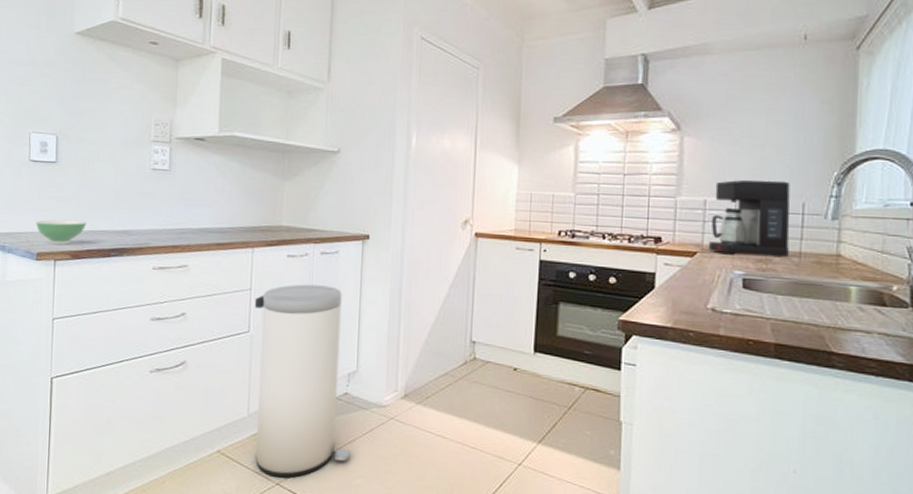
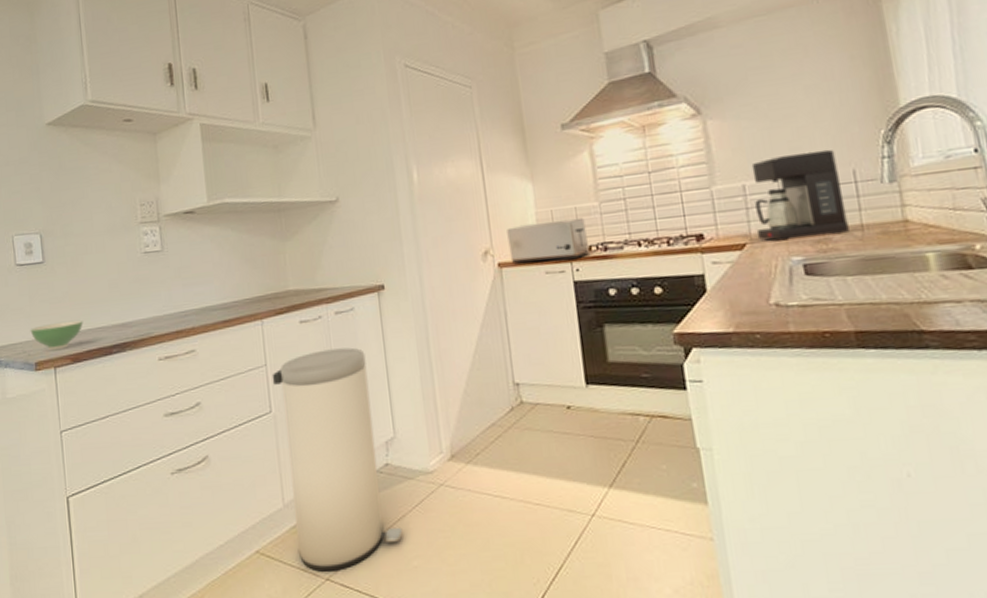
toaster: none [487,202,559,241] -> present [507,217,589,264]

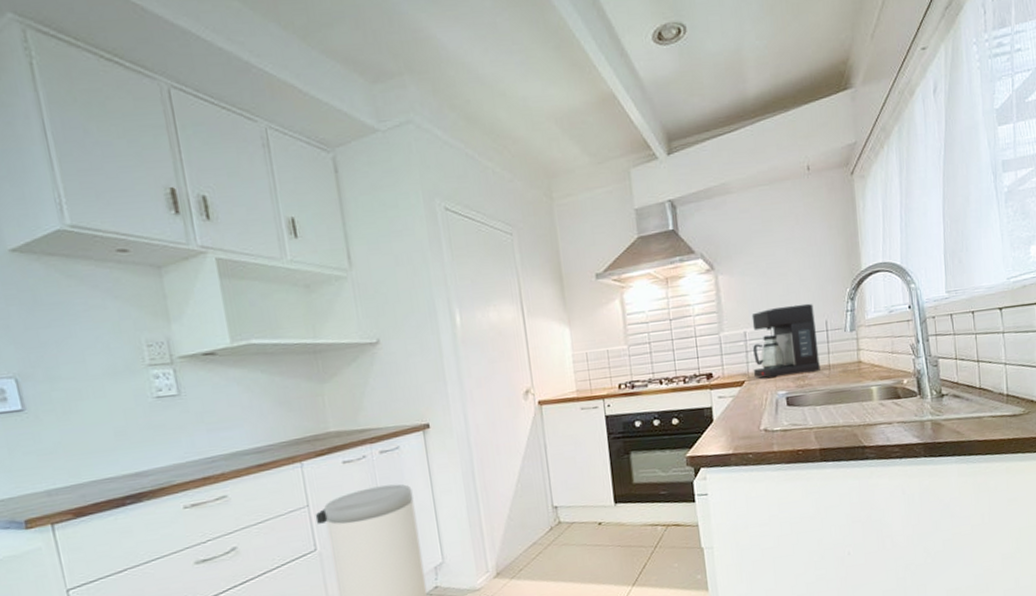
bowl: present [30,320,83,351] -> none [13,471,85,507]
toaster: present [507,217,589,264] -> none [546,359,619,401]

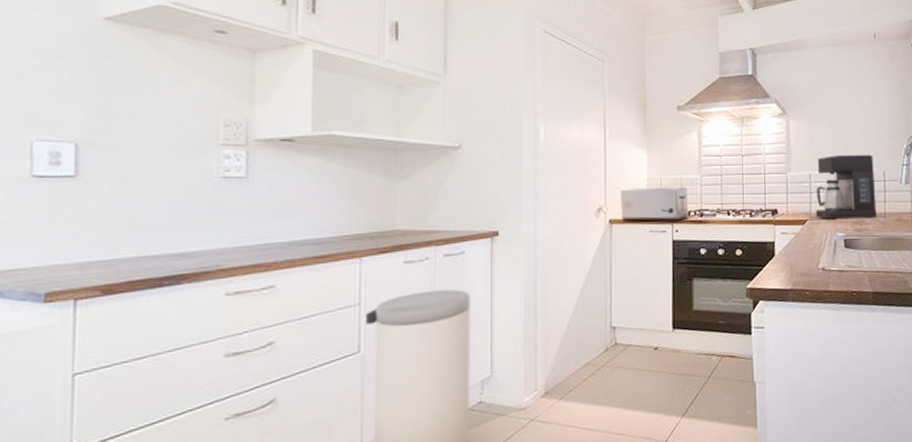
toaster: none [546,359,619,401] -> present [620,187,688,222]

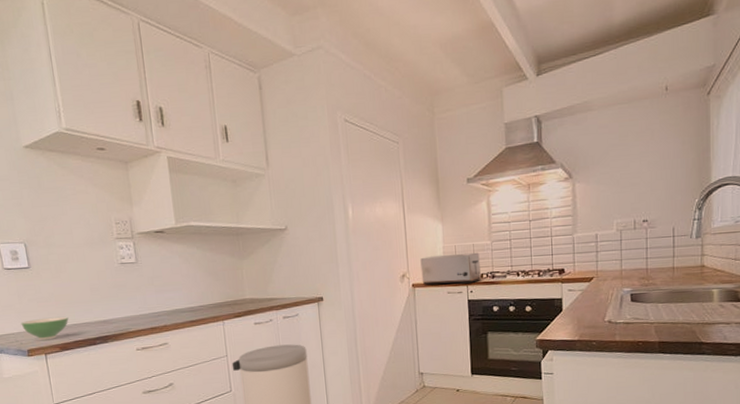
bowl: none [42,246,126,280] -> present [21,316,69,341]
coffee maker: present [815,154,877,220] -> none [601,211,665,276]

